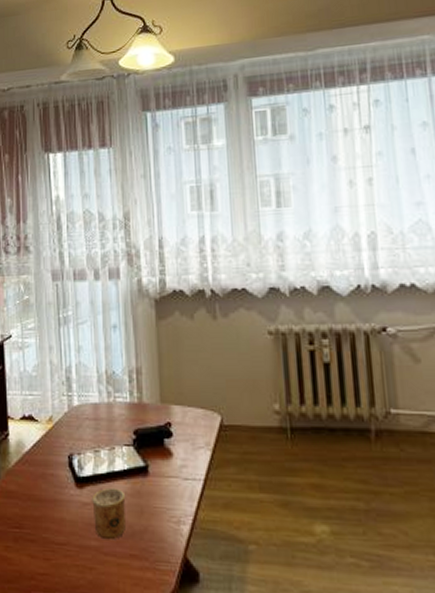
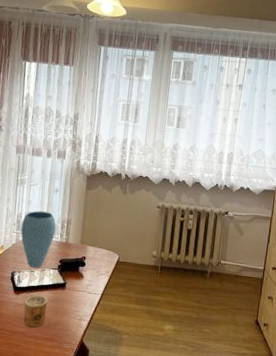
vase: none [73,360,121,446] -> present [20,211,56,268]

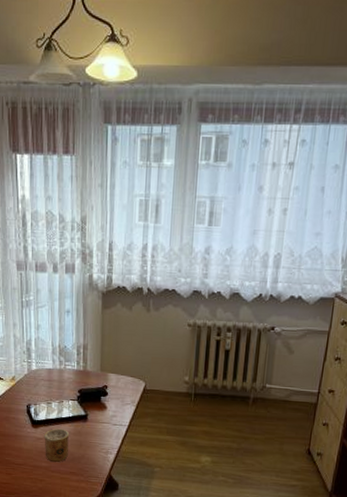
vase: present [20,211,56,268] -> none [32,336,71,399]

